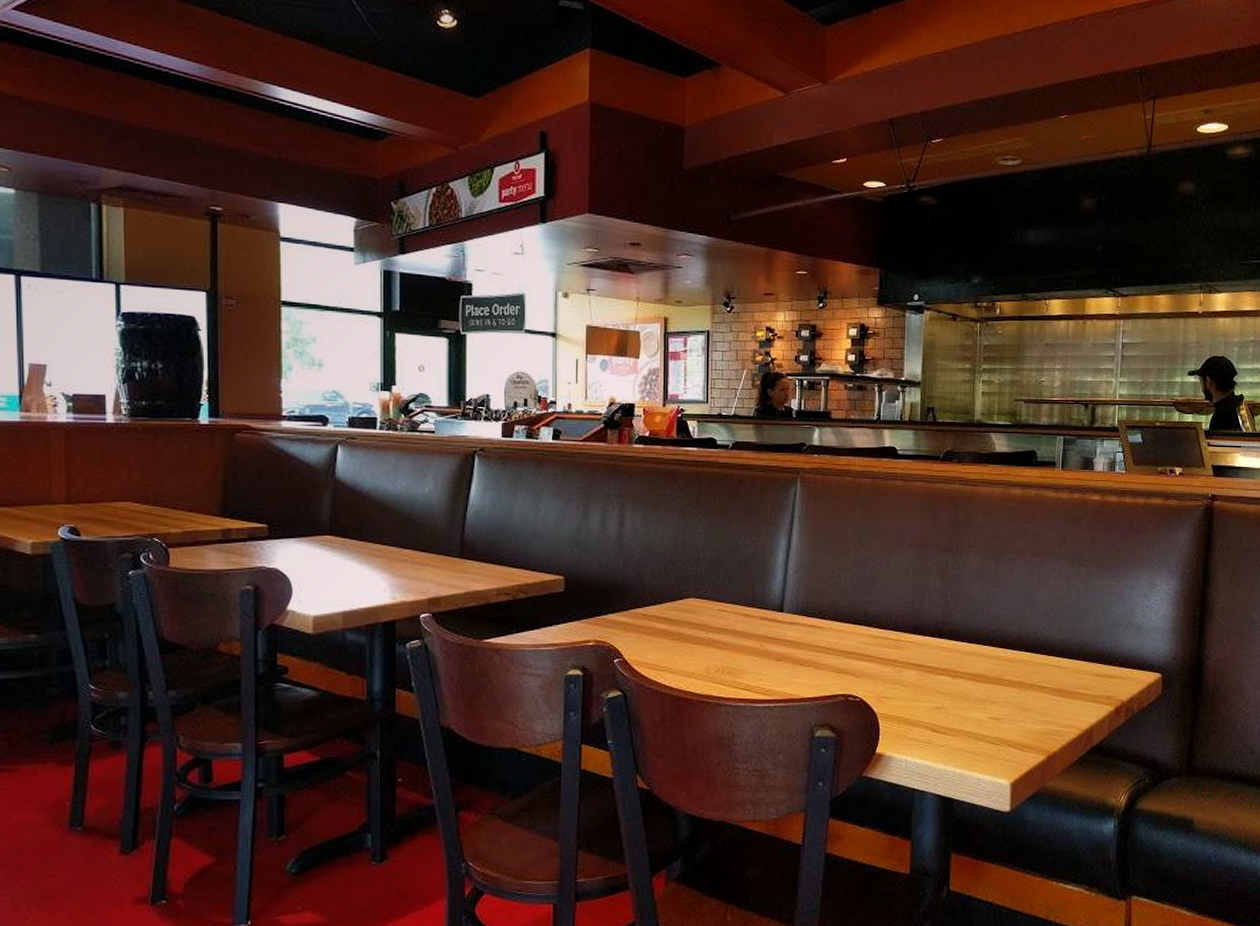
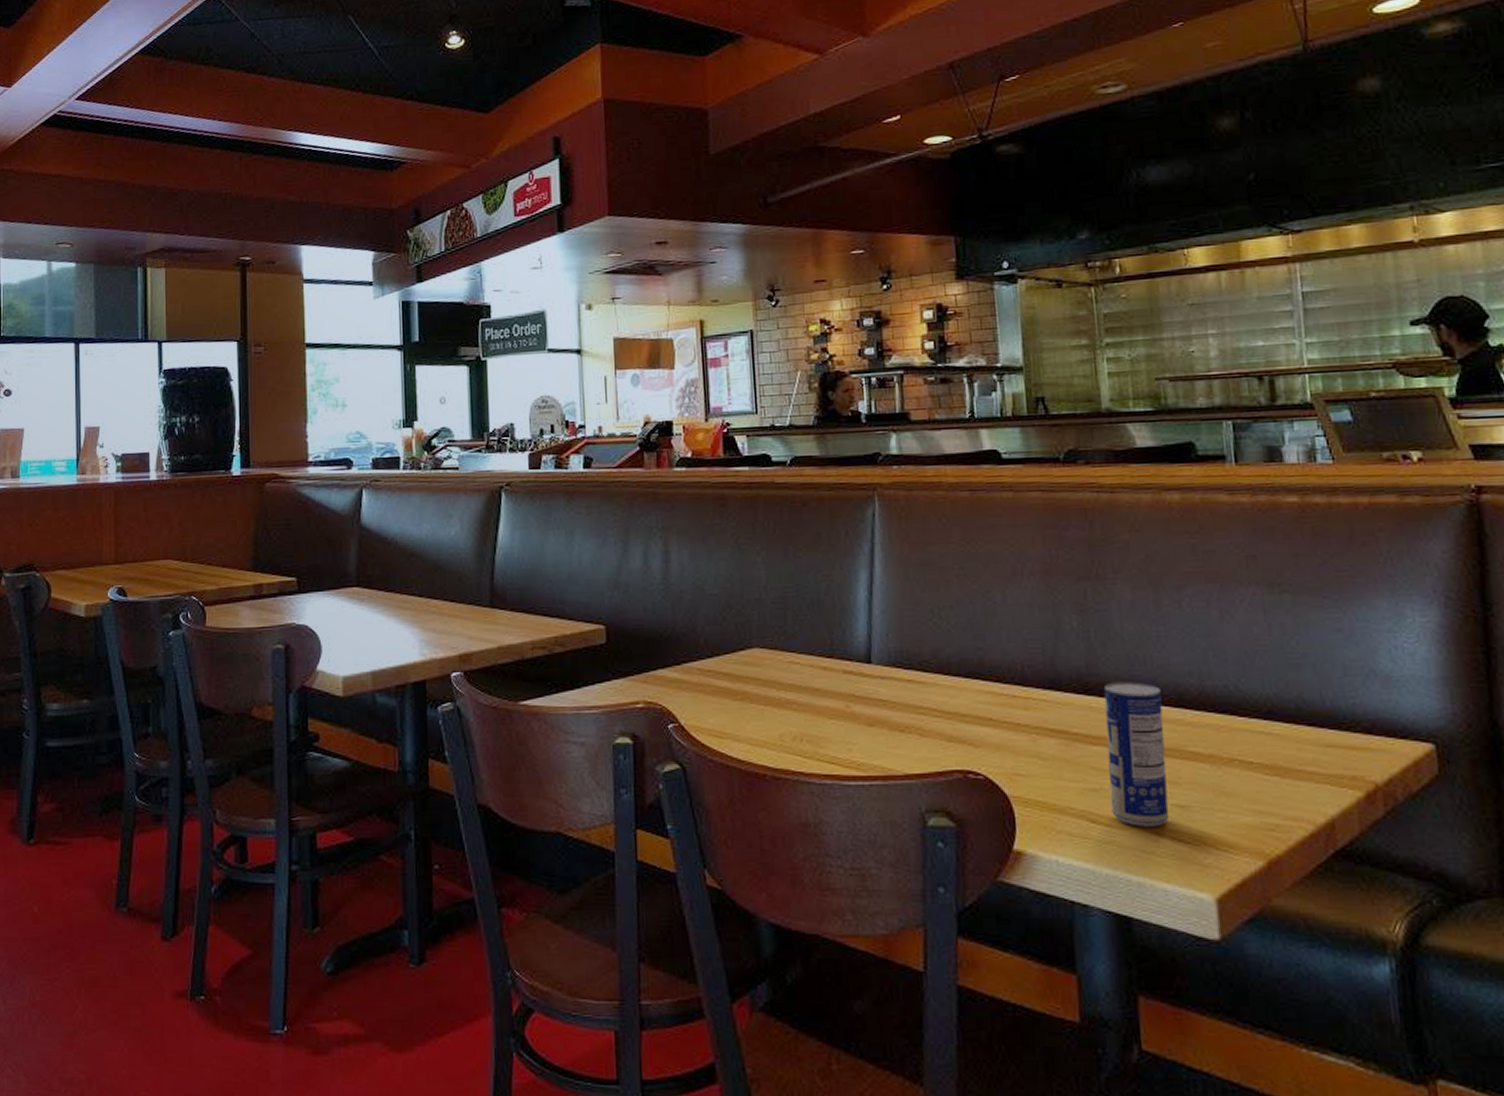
beverage can: none [948,628,991,734] -> present [1104,681,1170,827]

